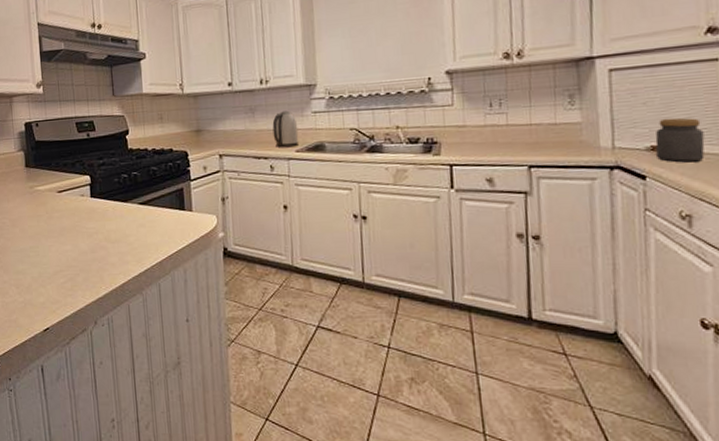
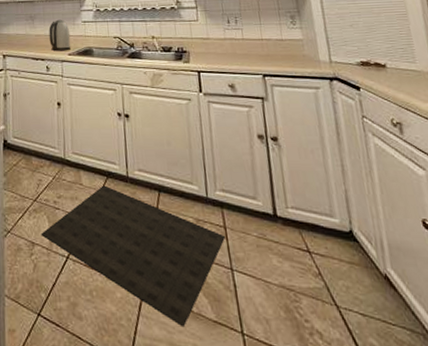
doormat: none [267,292,471,429] -> present [41,185,225,328]
jar: present [655,117,705,163] -> none [363,38,405,77]

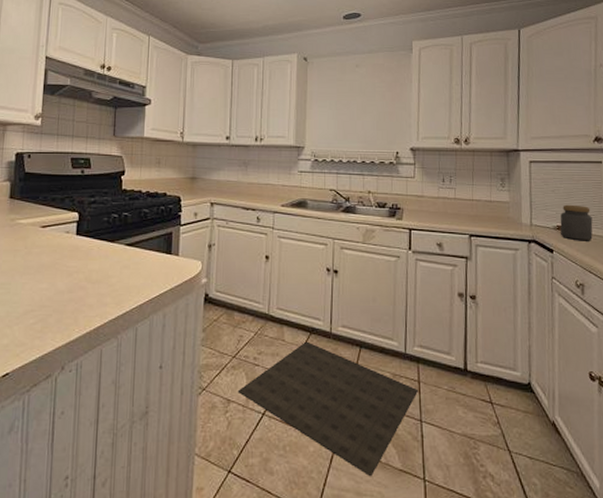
kettle: present [49,19,71,51] -> none [262,167,285,202]
jar: none [363,38,405,77] -> present [560,204,593,241]

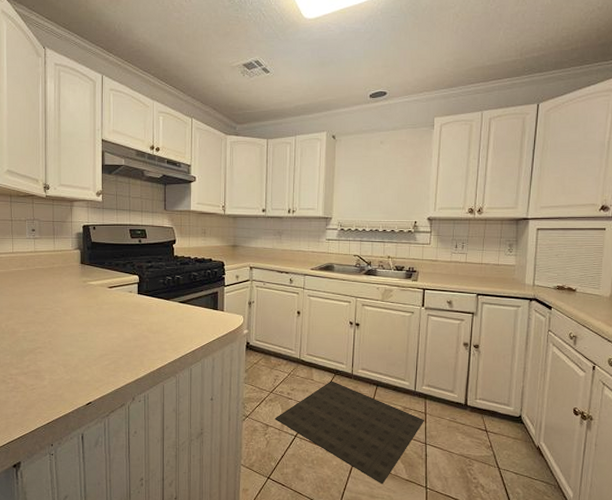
jar: present [560,204,593,241] -> none [560,267,591,299]

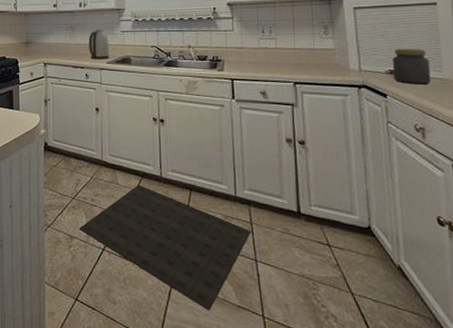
kettle: none [294,236,315,266] -> present [88,29,110,60]
jar: none [560,267,591,299] -> present [392,48,431,85]

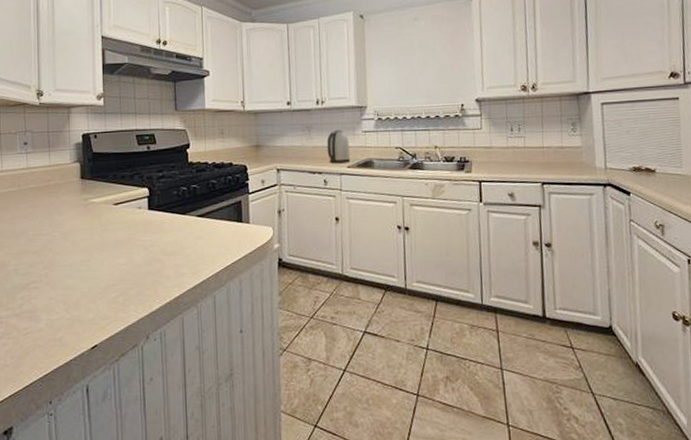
doormat: present [79,184,251,311] -> none [317,298,497,425]
jar: present [392,48,431,85] -> none [636,144,672,182]

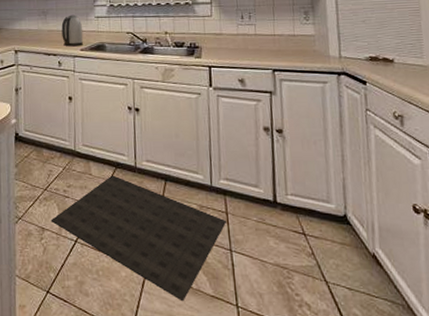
doormat: none [317,298,497,425] -> present [50,175,226,302]

